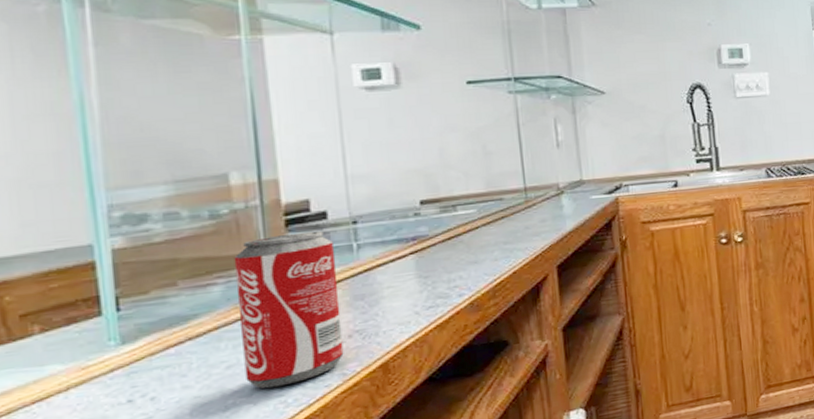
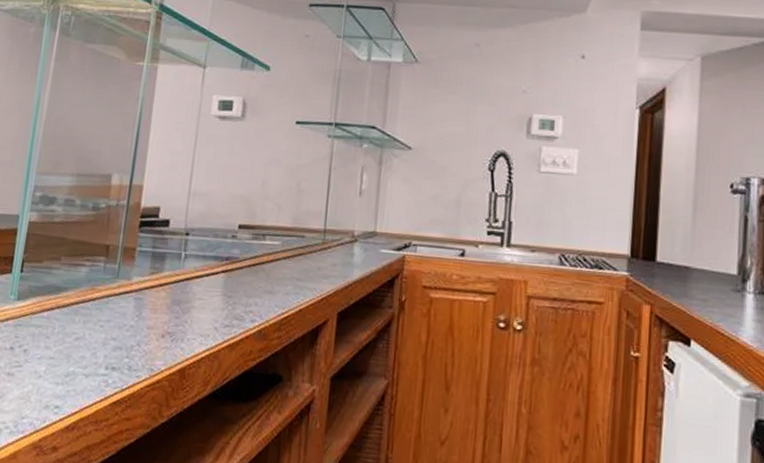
beverage can: present [233,230,344,389] -> none [85,233,169,367]

